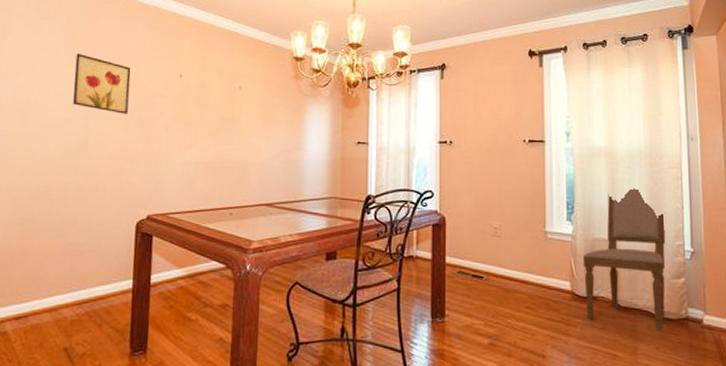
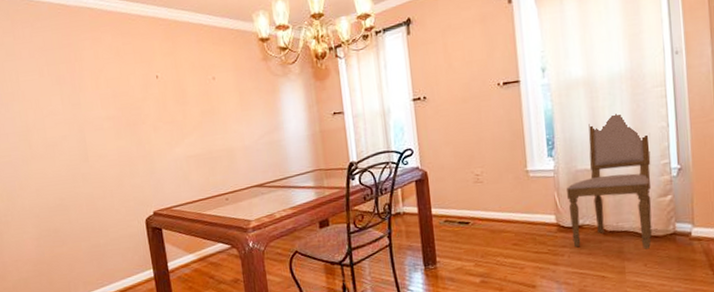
wall art: present [73,53,131,114] -> none [58,71,117,123]

